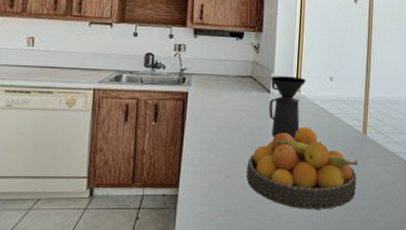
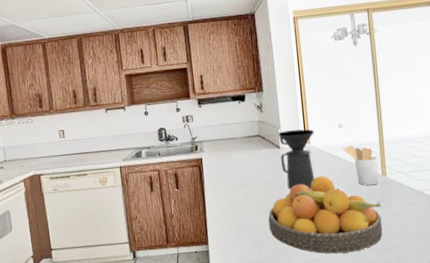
utensil holder: none [329,100,361,143] -> present [342,145,379,186]

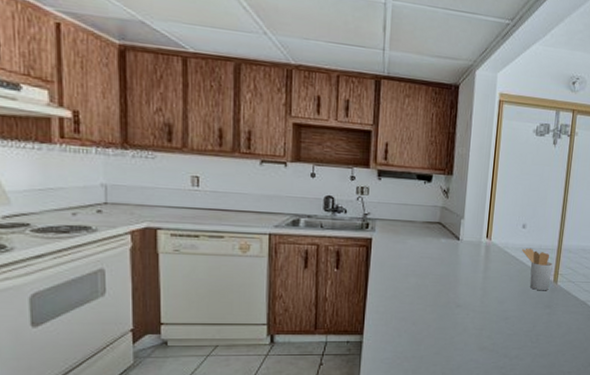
fruit bowl: present [268,176,383,254] -> none [433,275,547,355]
coffee maker: present [279,129,315,190] -> none [457,222,498,288]

